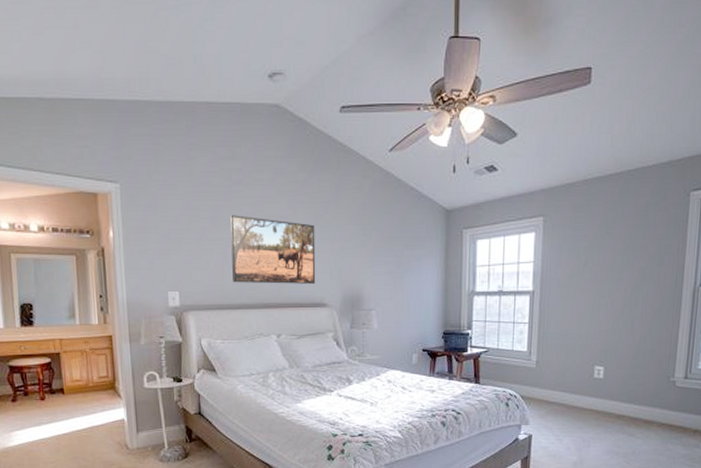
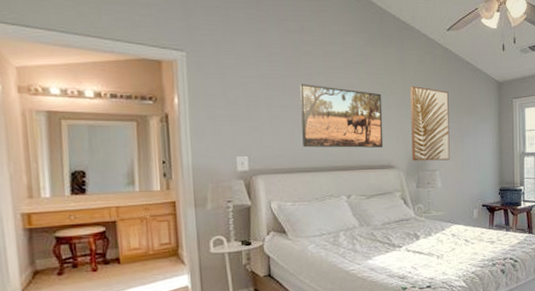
wall art: none [346,216,389,299] -> present [410,86,450,161]

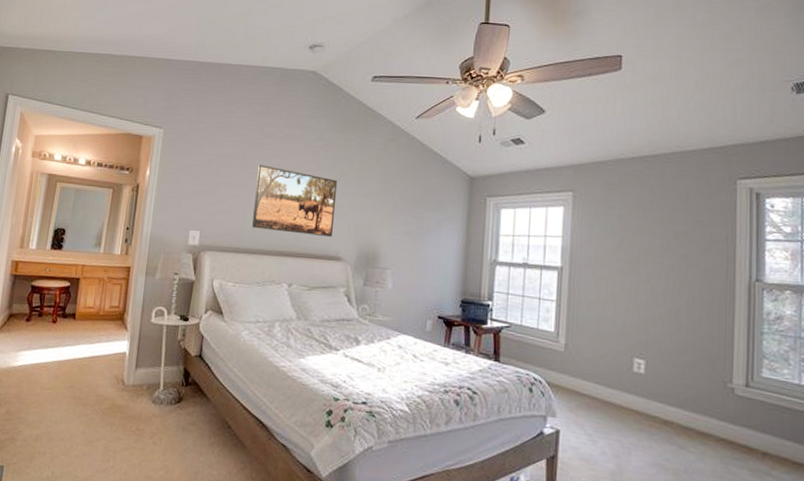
wall art: present [410,86,450,161] -> none [362,174,411,259]

